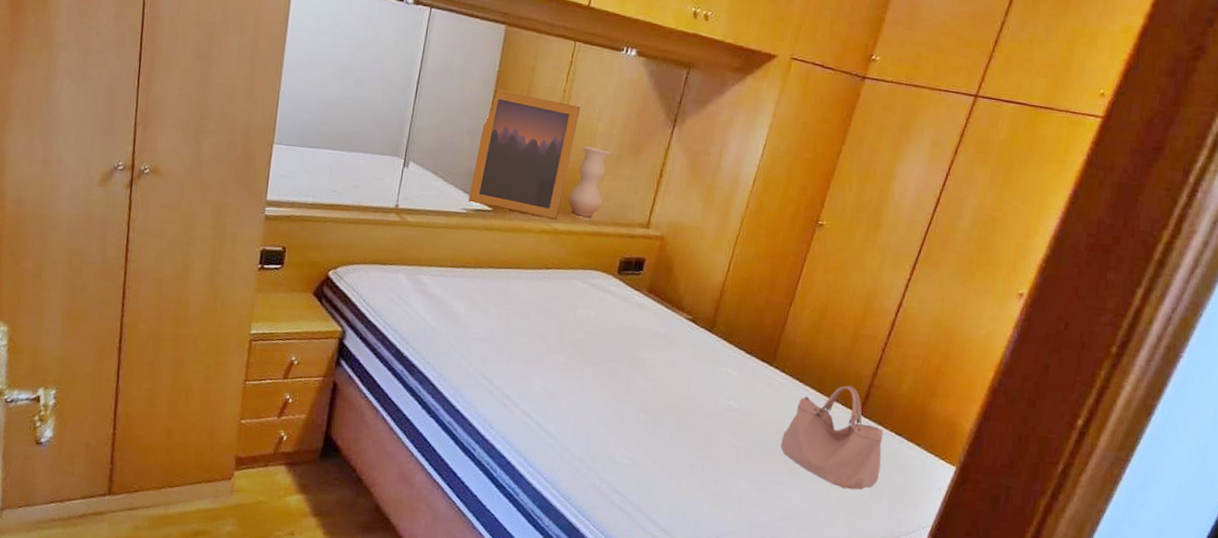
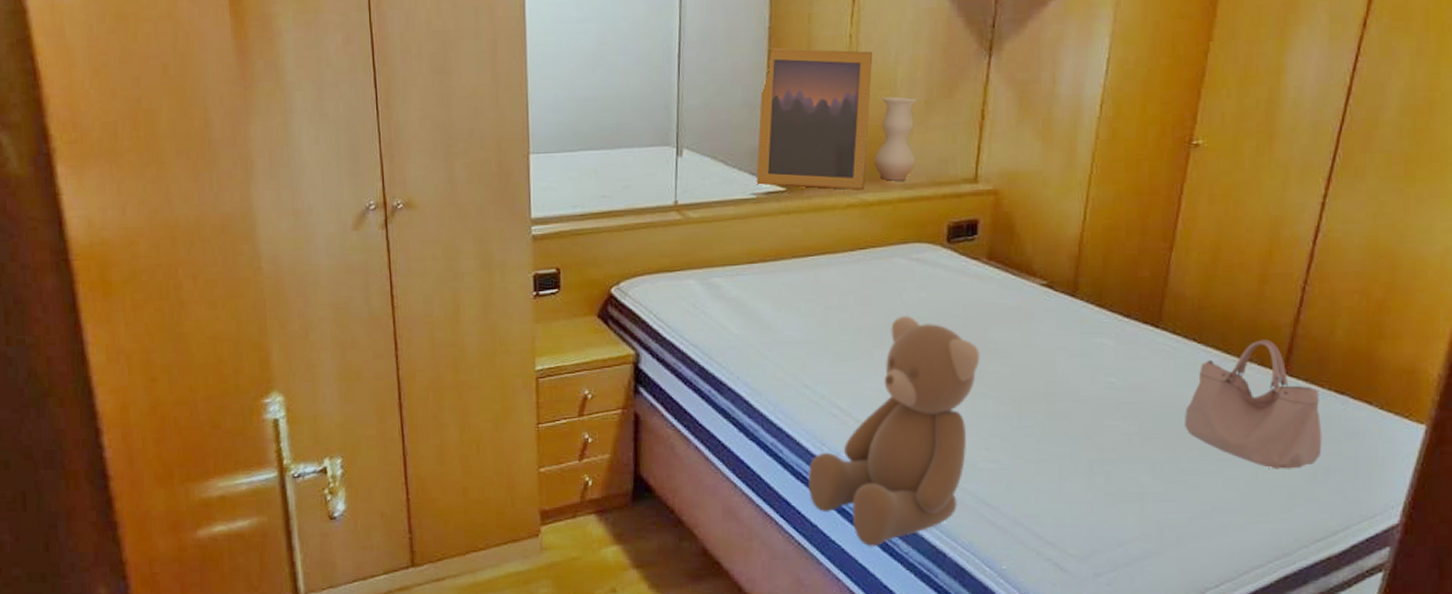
teddy bear: none [473,328,631,519] -> present [809,314,980,547]

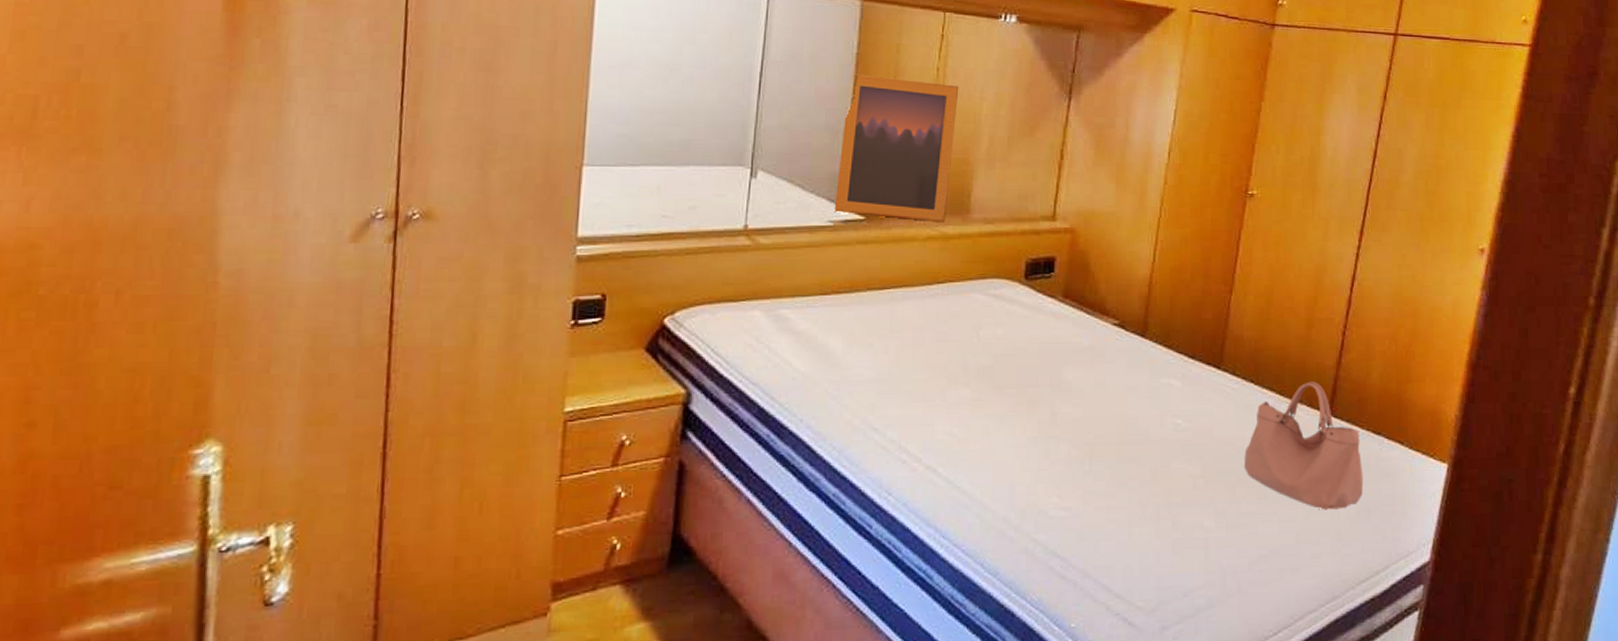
teddy bear: present [809,314,980,547] -> none [872,352,1054,610]
vase: present [874,97,919,181] -> none [956,131,1002,215]

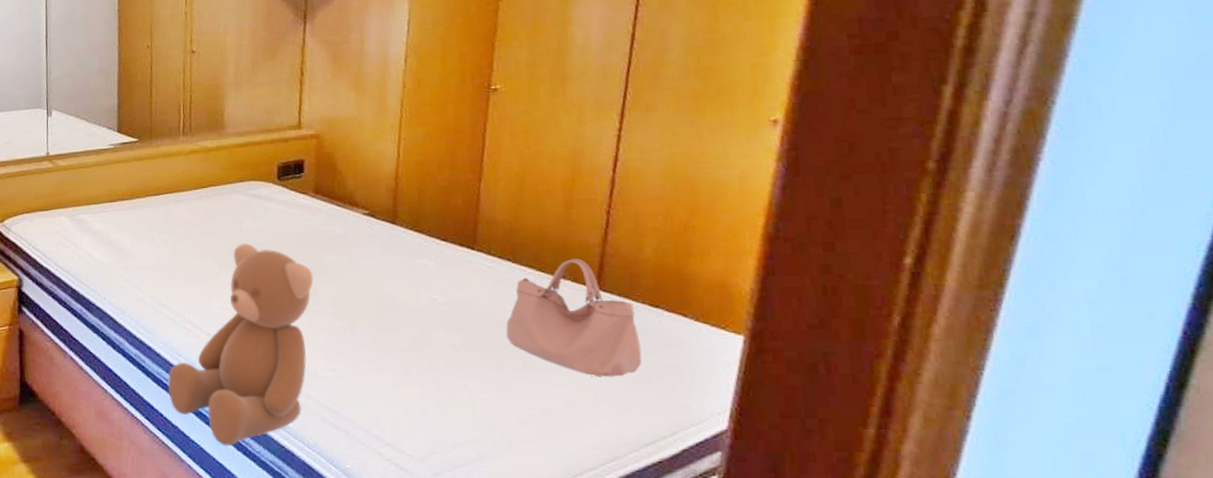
picture frame: present [834,74,959,223] -> none [112,24,205,139]
teddy bear: none [872,352,1054,610] -> present [168,242,314,447]

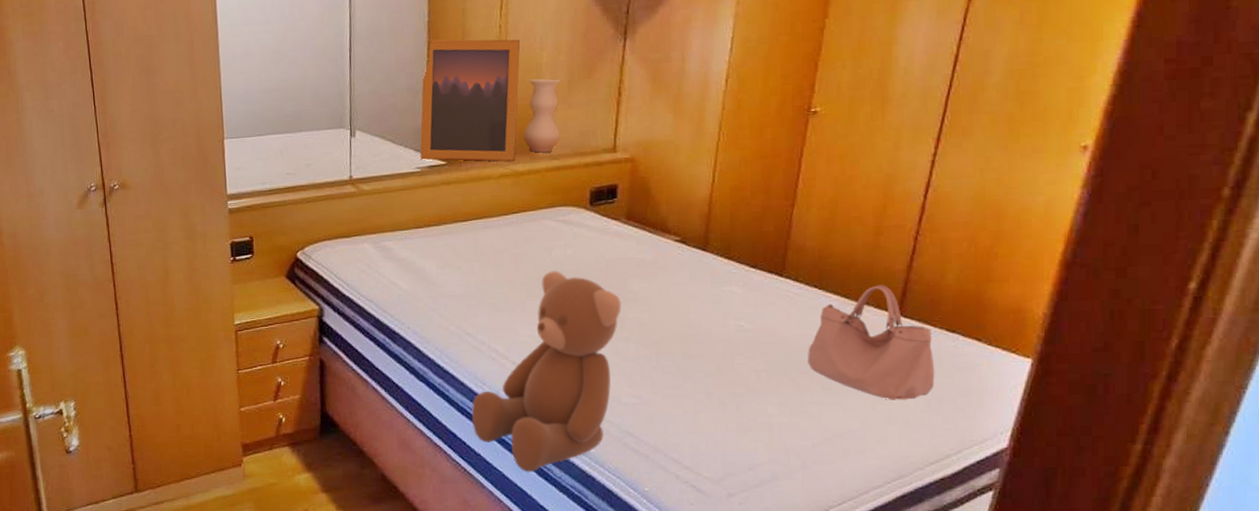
picture frame: none [112,24,205,139] -> present [420,39,521,162]
vase: none [211,60,247,130] -> present [523,78,562,153]

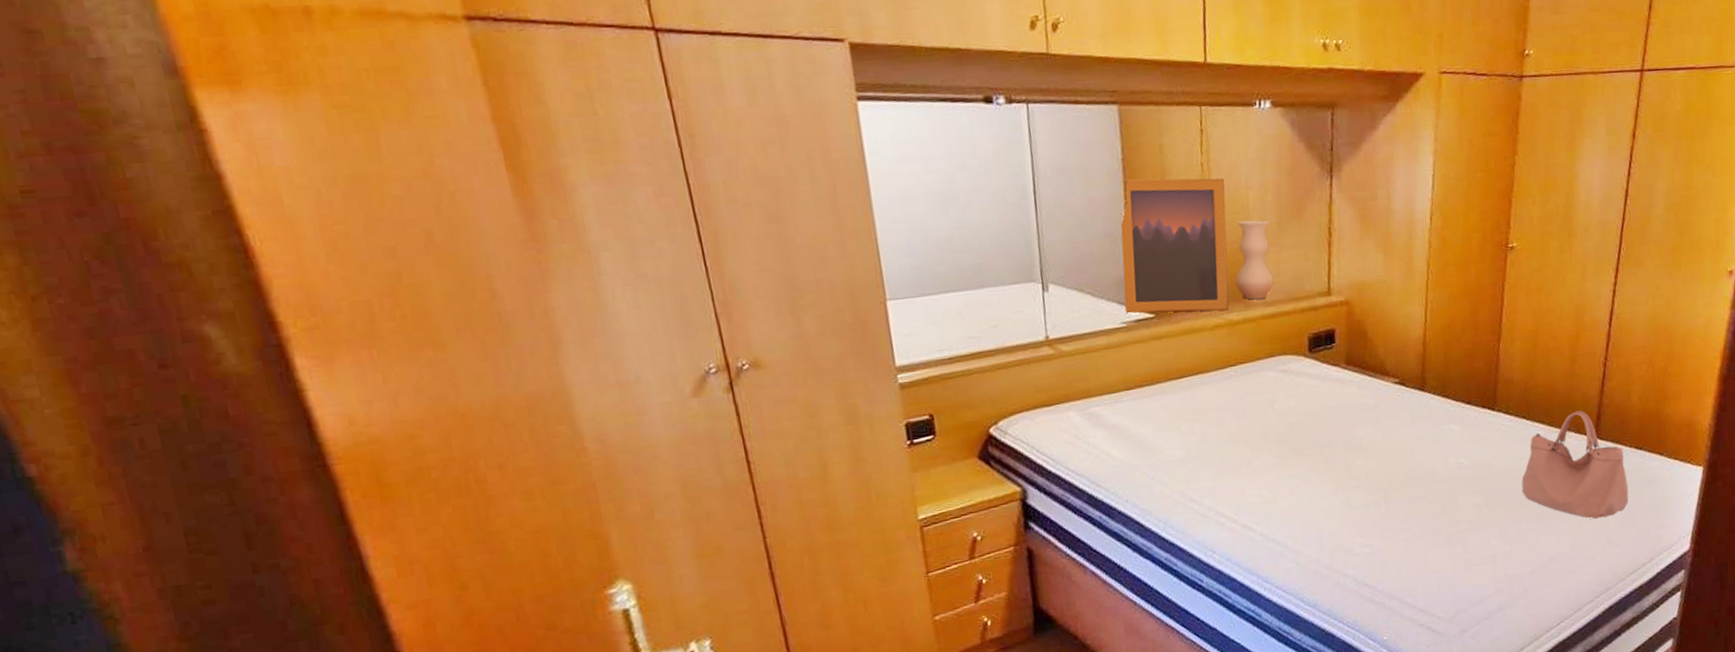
teddy bear: present [472,270,622,473] -> none [1203,423,1348,640]

